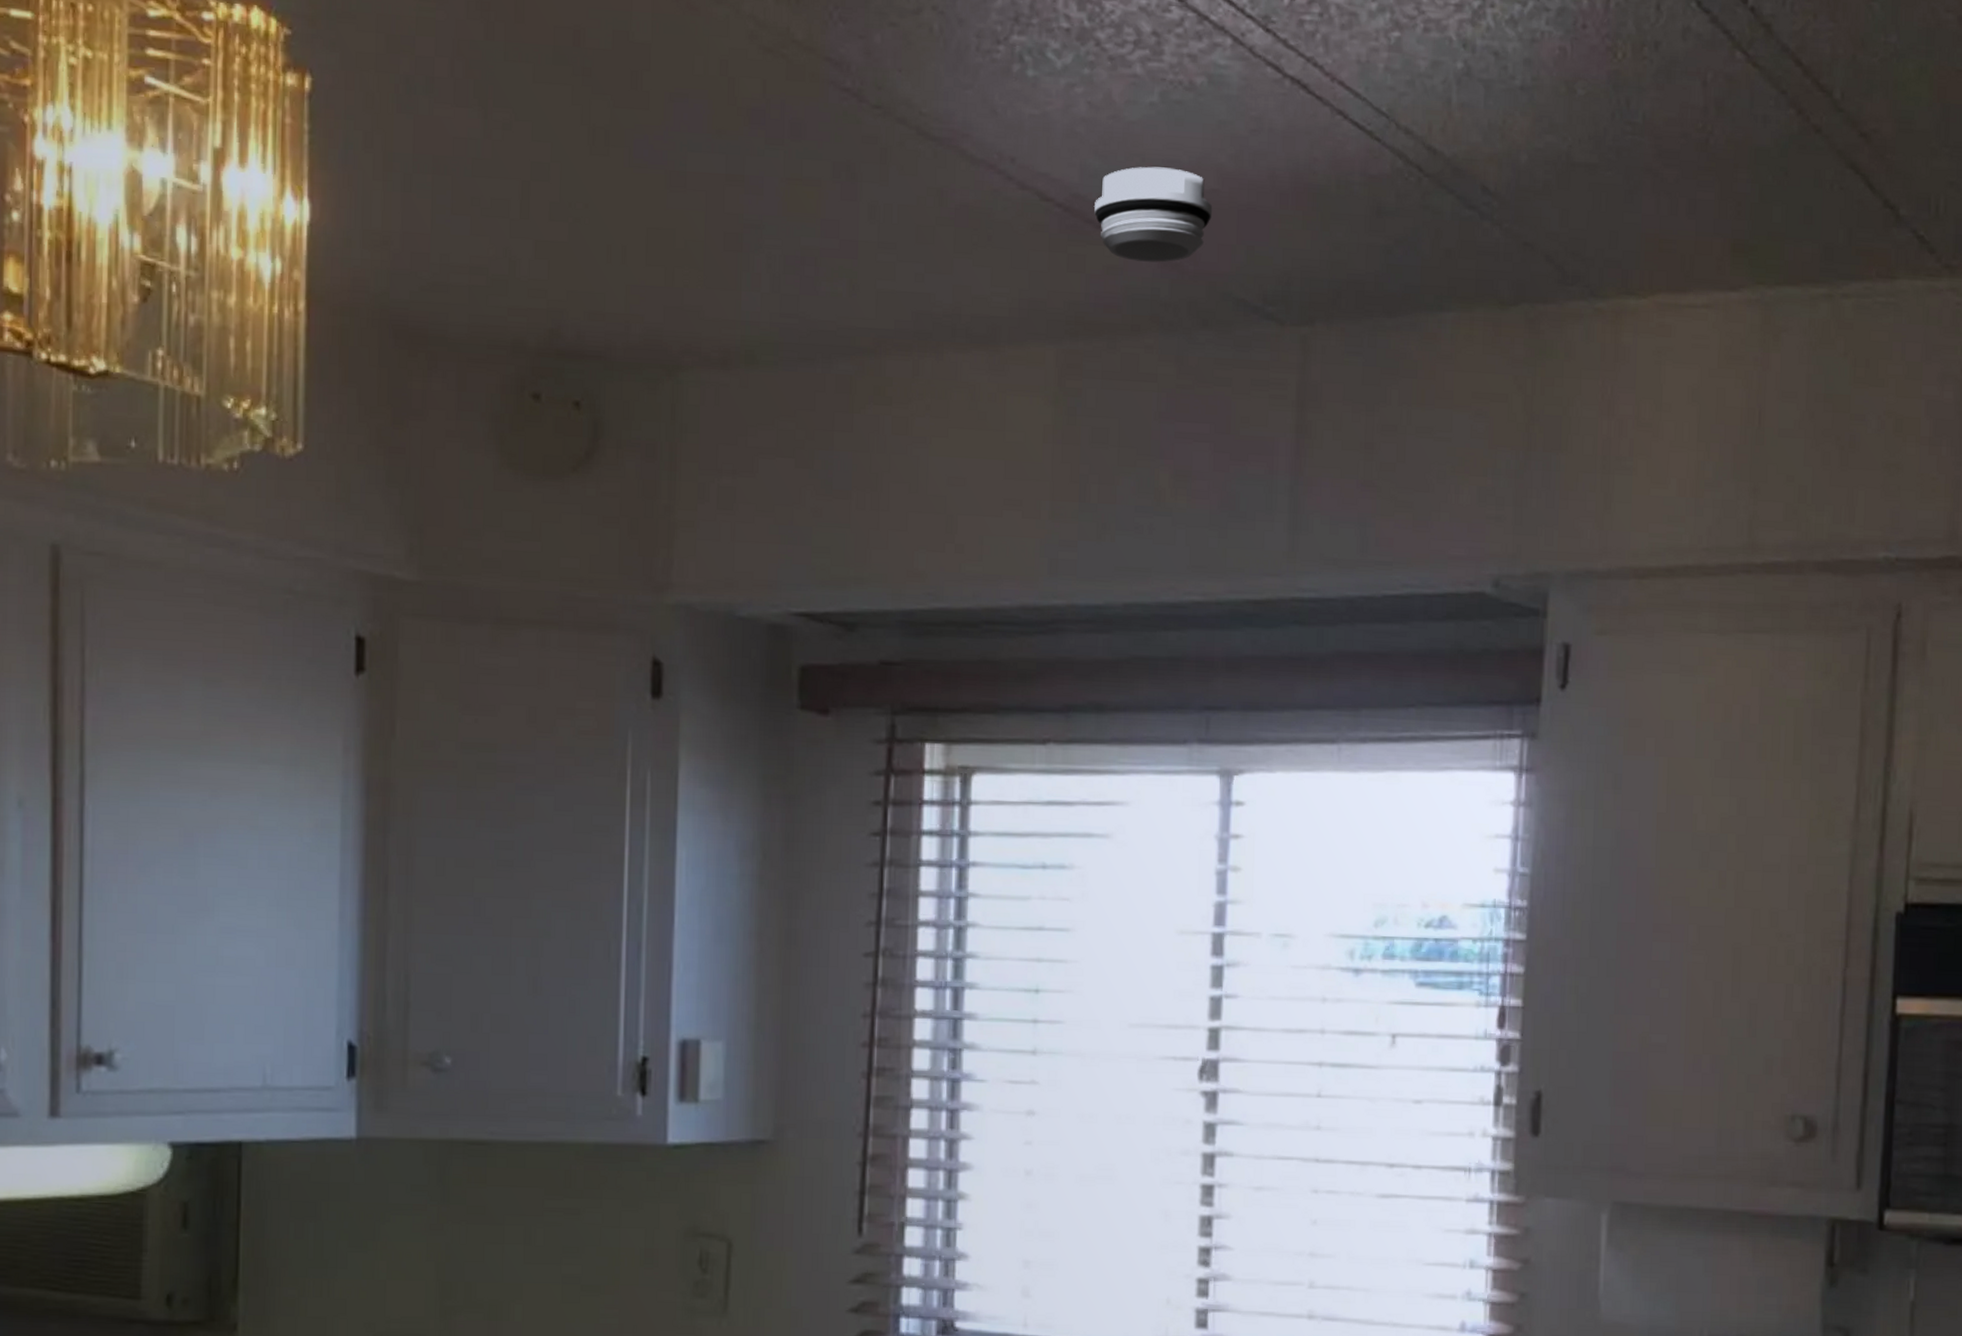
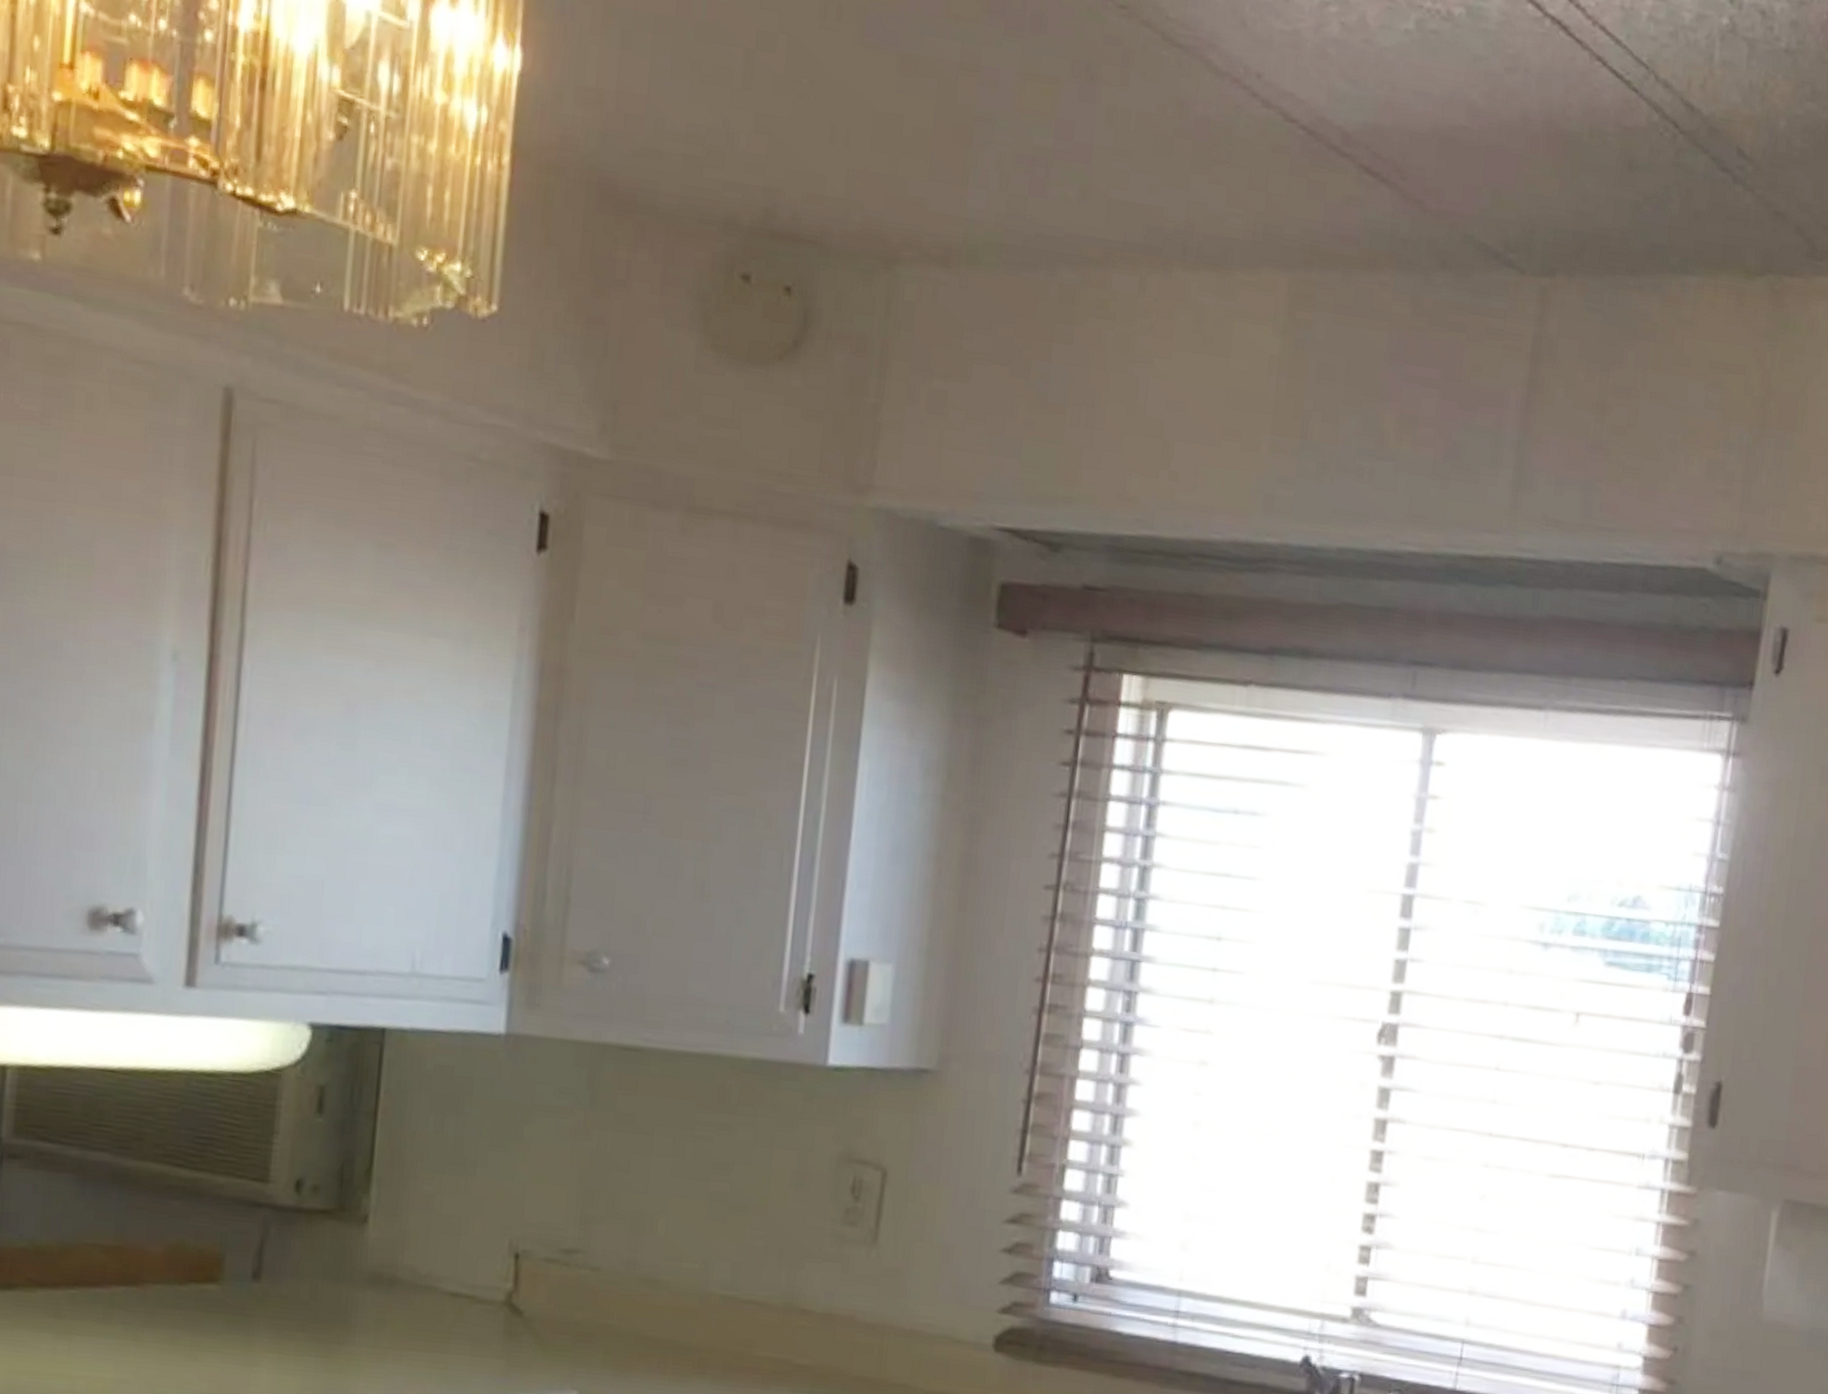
smoke detector: present [1094,166,1213,263] -> none [1339,95,1461,198]

